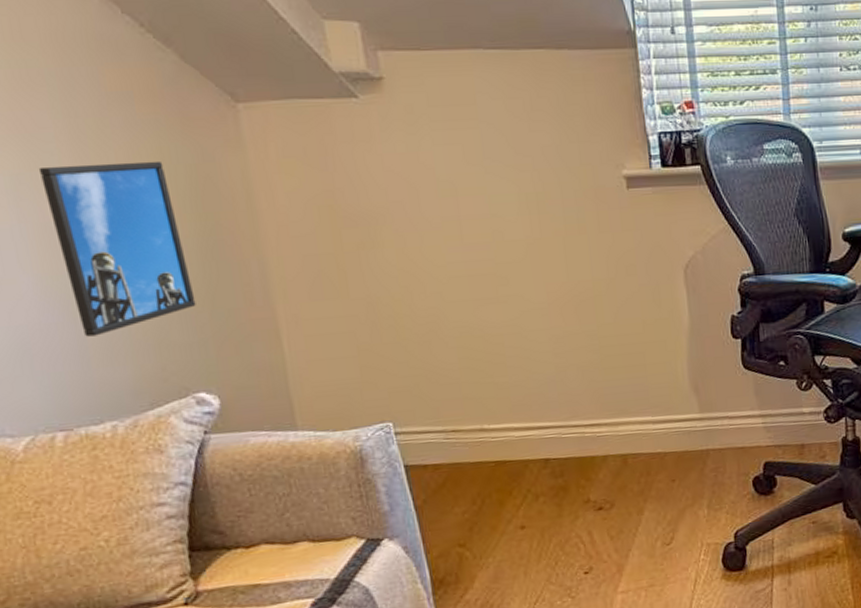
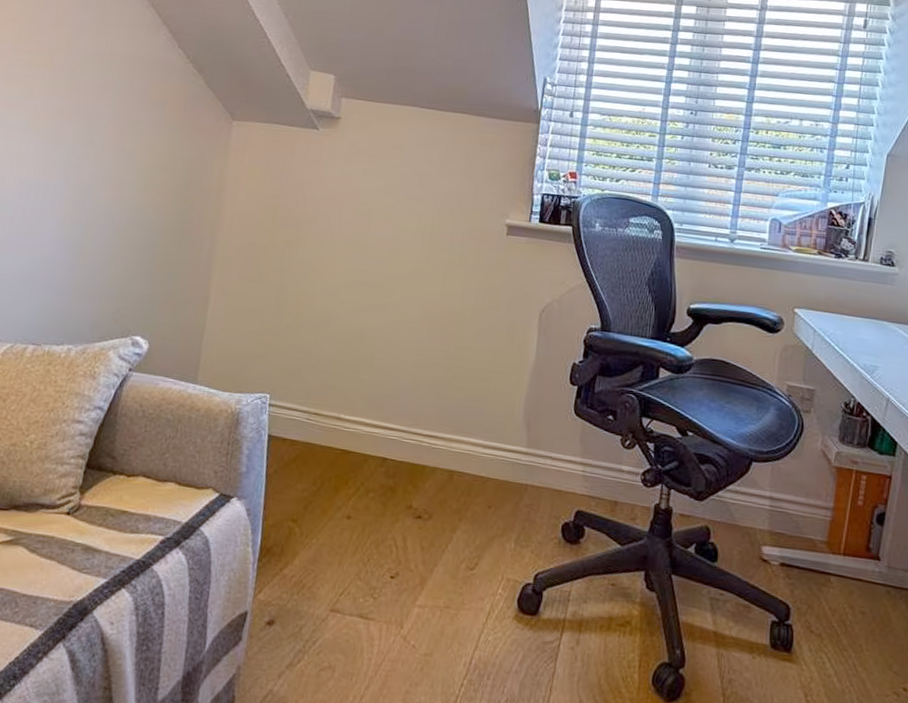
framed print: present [38,160,196,337] -> none [74,145,170,276]

